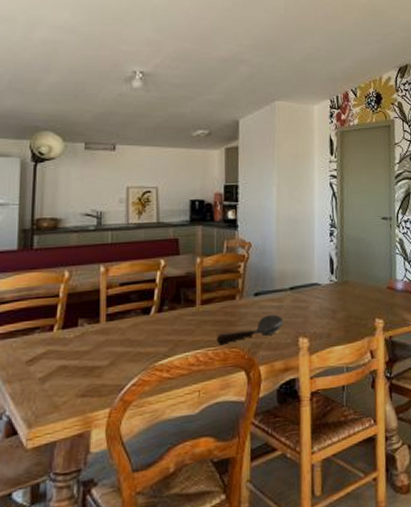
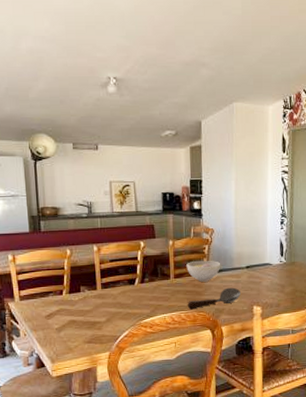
bowl: none [217,281,258,309] -> present [186,261,220,282]

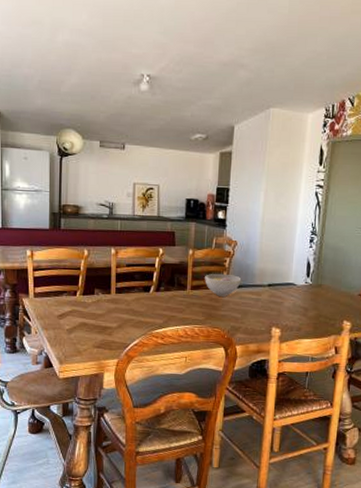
spoon: present [187,287,241,310] -> none [202,305,260,325]

